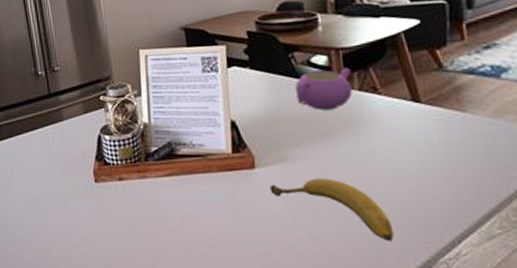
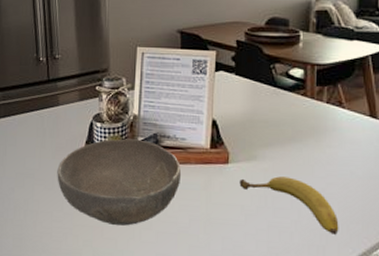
bowl: none [68,150,204,248] -> present [57,139,182,226]
teapot: present [294,68,352,110] -> none [272,82,322,118]

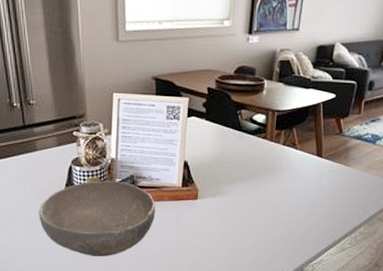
fruit: present [239,176,339,235] -> none [206,208,285,252]

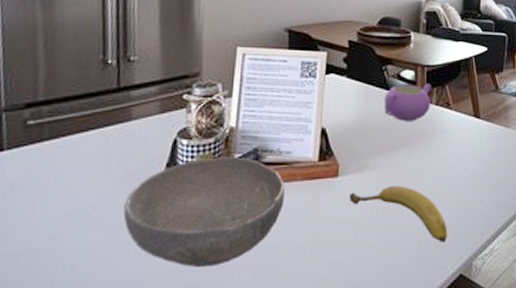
fruit: none [206,208,285,252] -> present [349,186,448,242]
teapot: none [237,126,280,158] -> present [384,84,432,121]

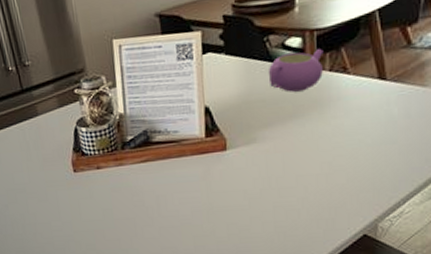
bowl: present [123,156,286,268] -> none [48,138,178,228]
fruit: present [349,186,448,242] -> none [240,155,349,206]

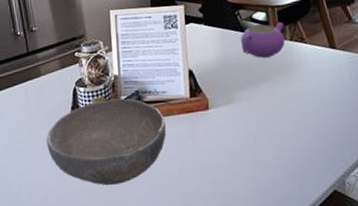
bowl: none [48,138,178,228] -> present [46,98,167,186]

